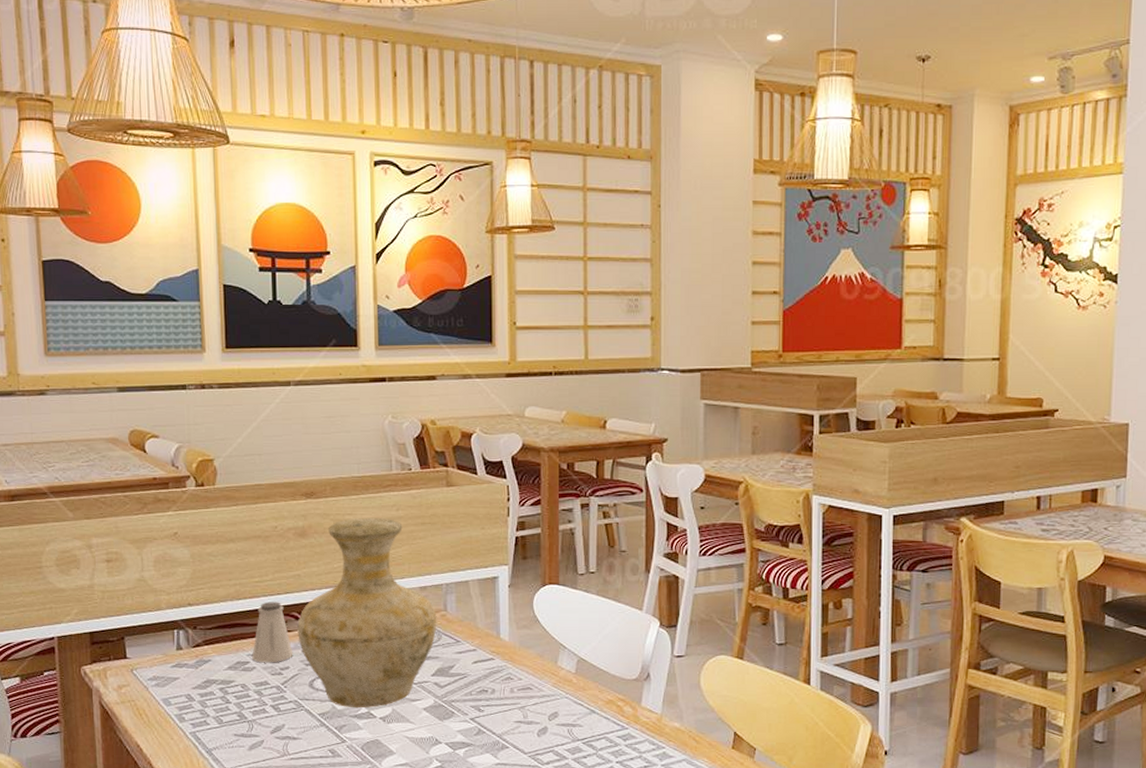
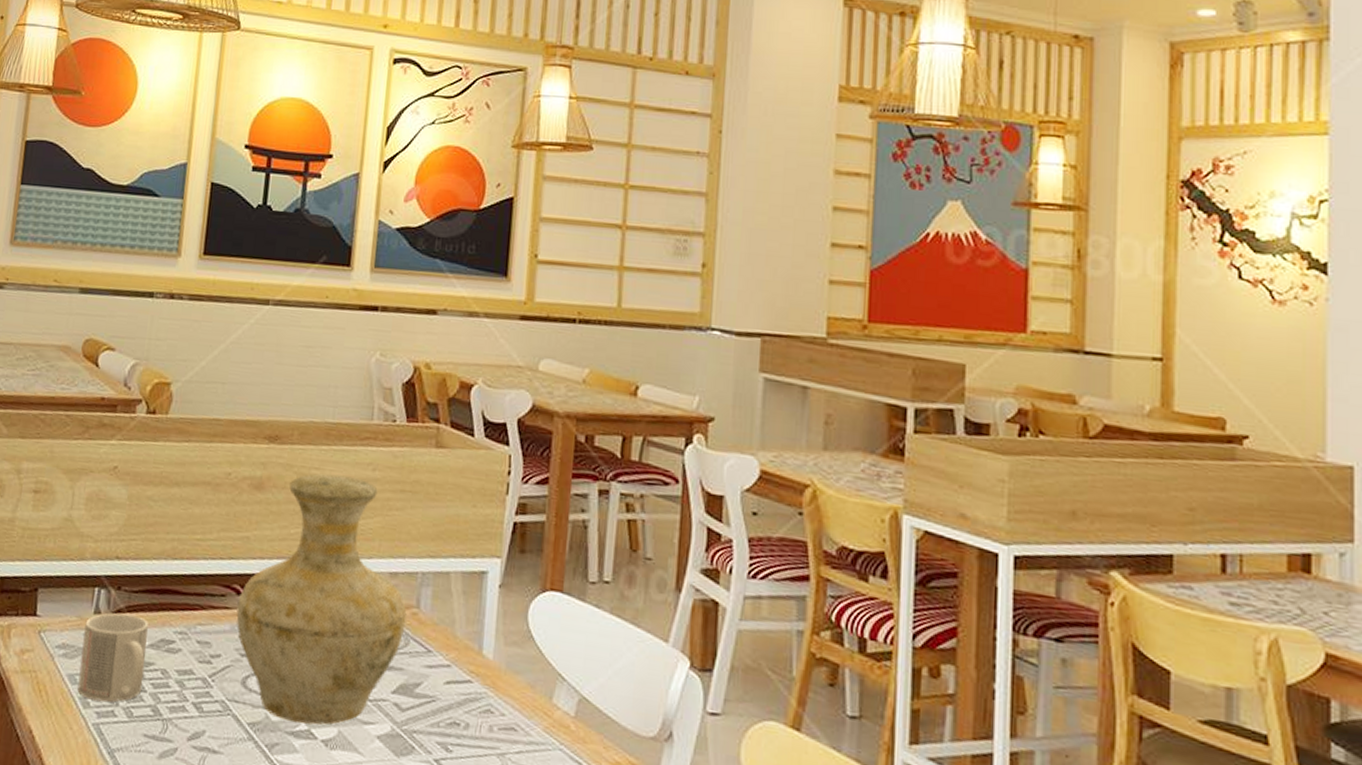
mug: none [170,646,227,716] -> present [77,613,148,703]
saltshaker: present [252,601,293,663] -> none [179,566,228,647]

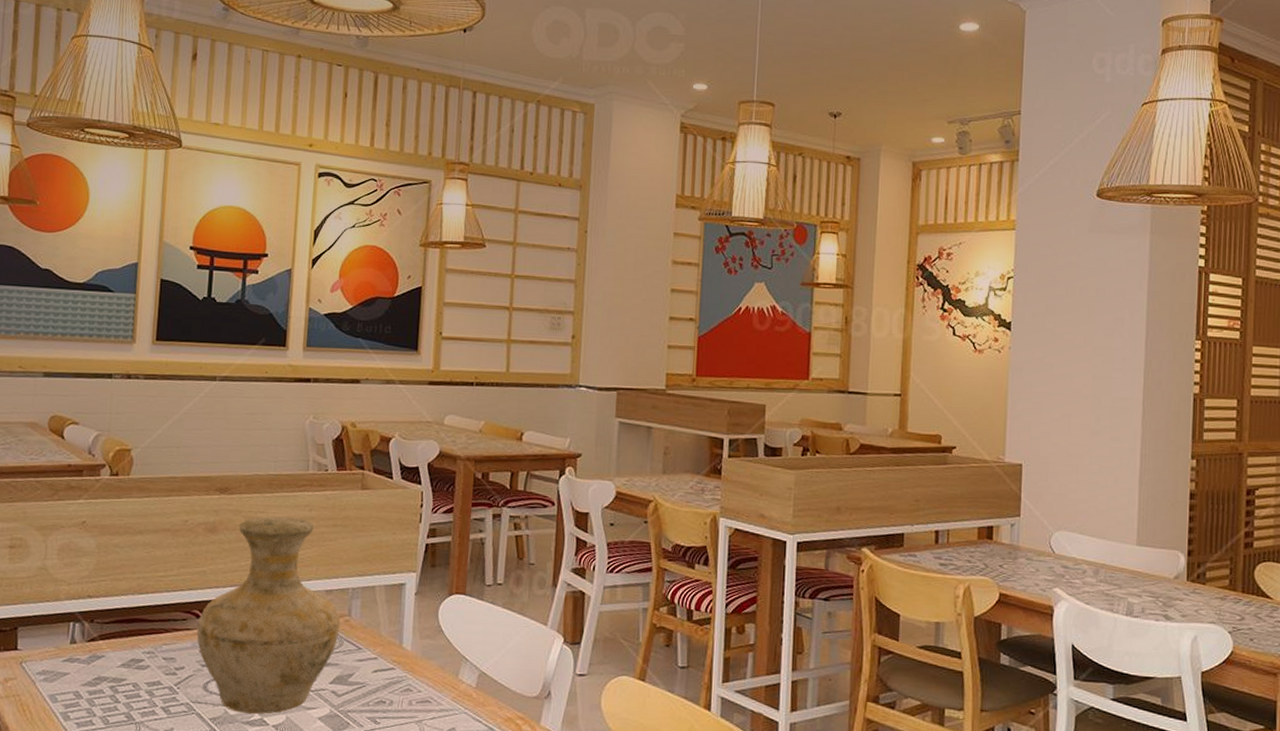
mug: present [77,613,148,703] -> none [58,641,120,715]

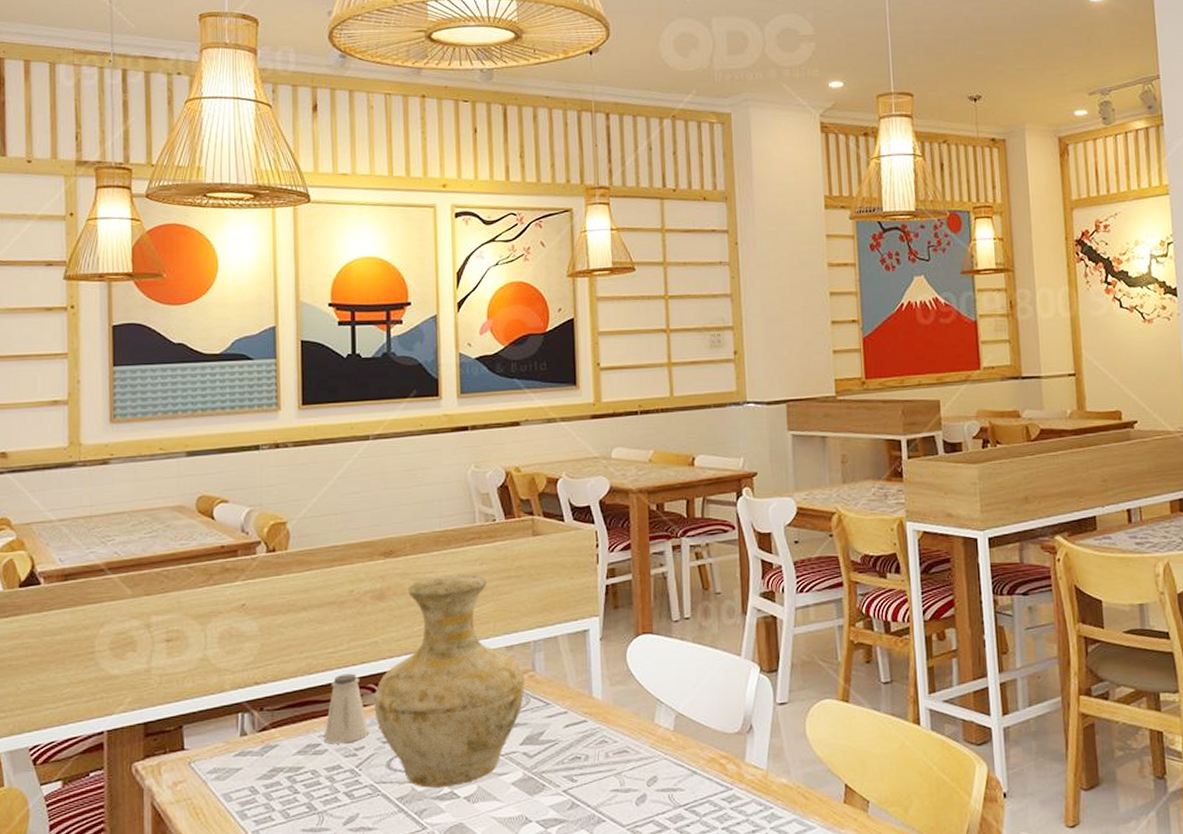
saltshaker: none [147,597,190,662] -> present [324,673,369,744]

